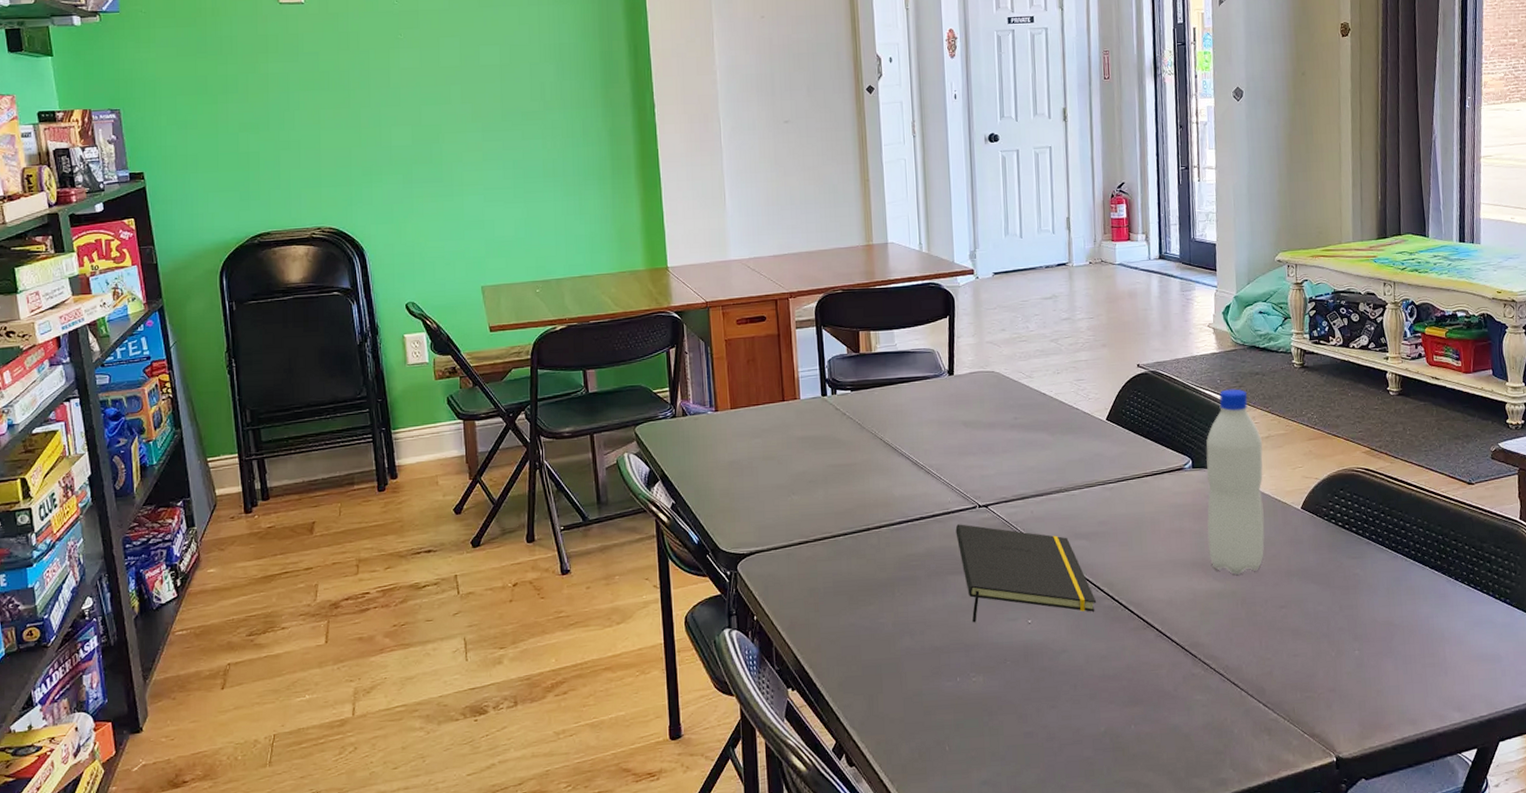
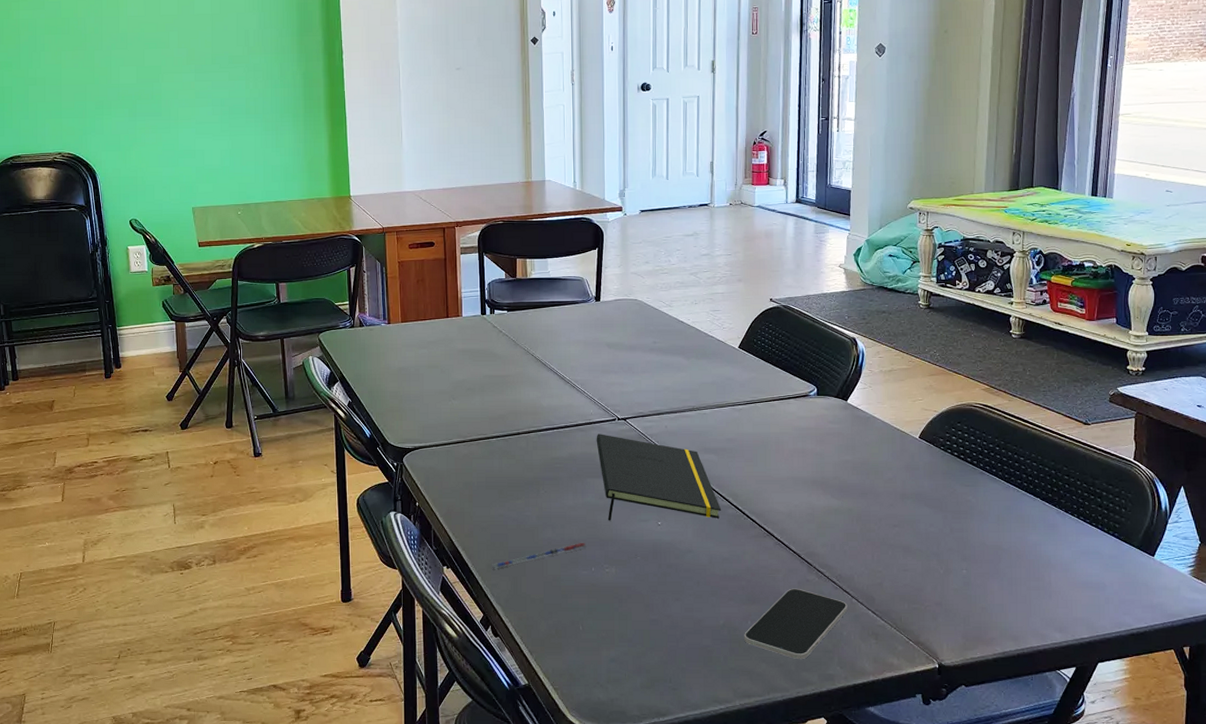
pen: none [843,649,949,688] -> present [491,542,586,569]
smartphone: none [1128,684,1237,764] -> present [744,588,848,659]
water bottle: present [1206,389,1264,575] -> none [828,325,885,494]

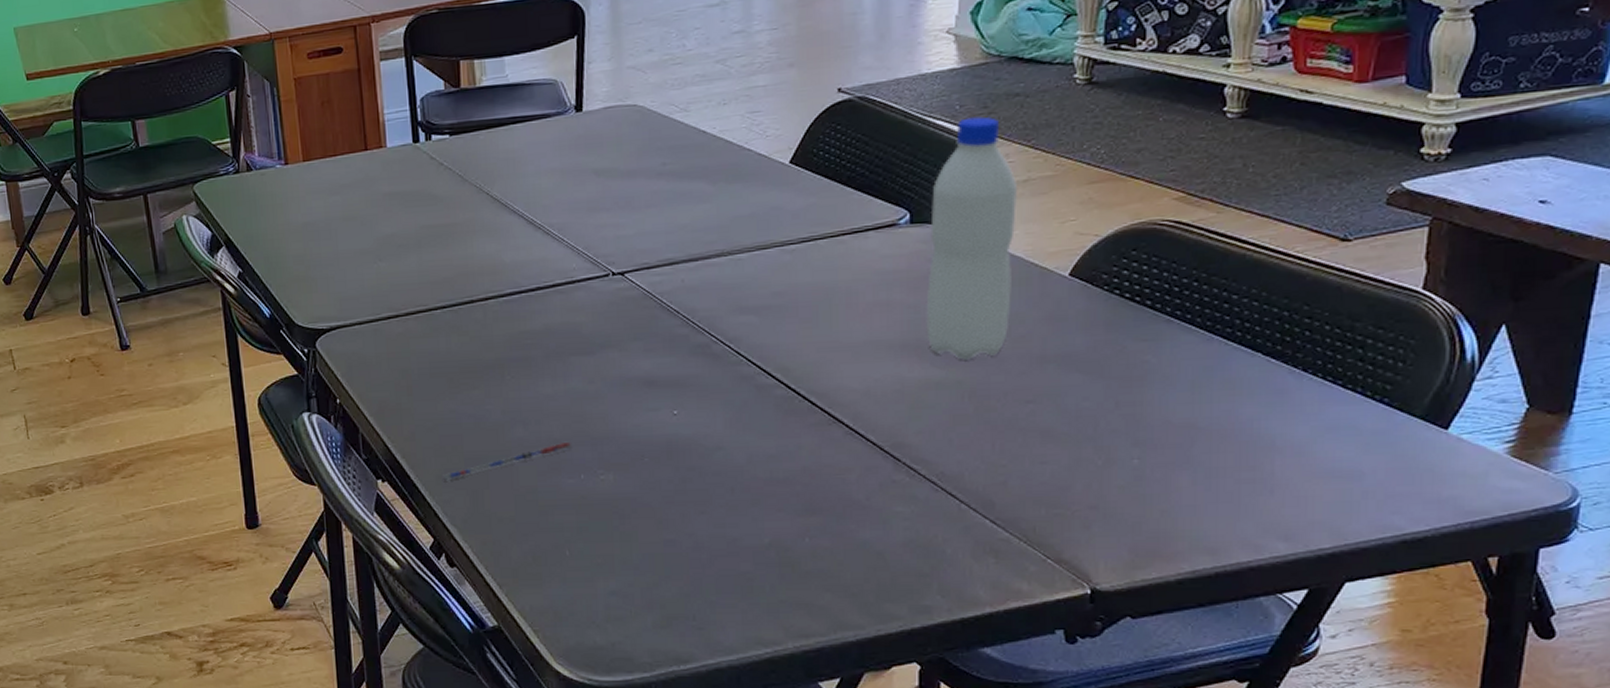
notepad: present [596,434,722,521] -> none [581,295,766,412]
smartphone: present [744,588,848,659] -> none [799,492,953,586]
water bottle: none [828,325,885,494] -> present [926,116,1017,360]

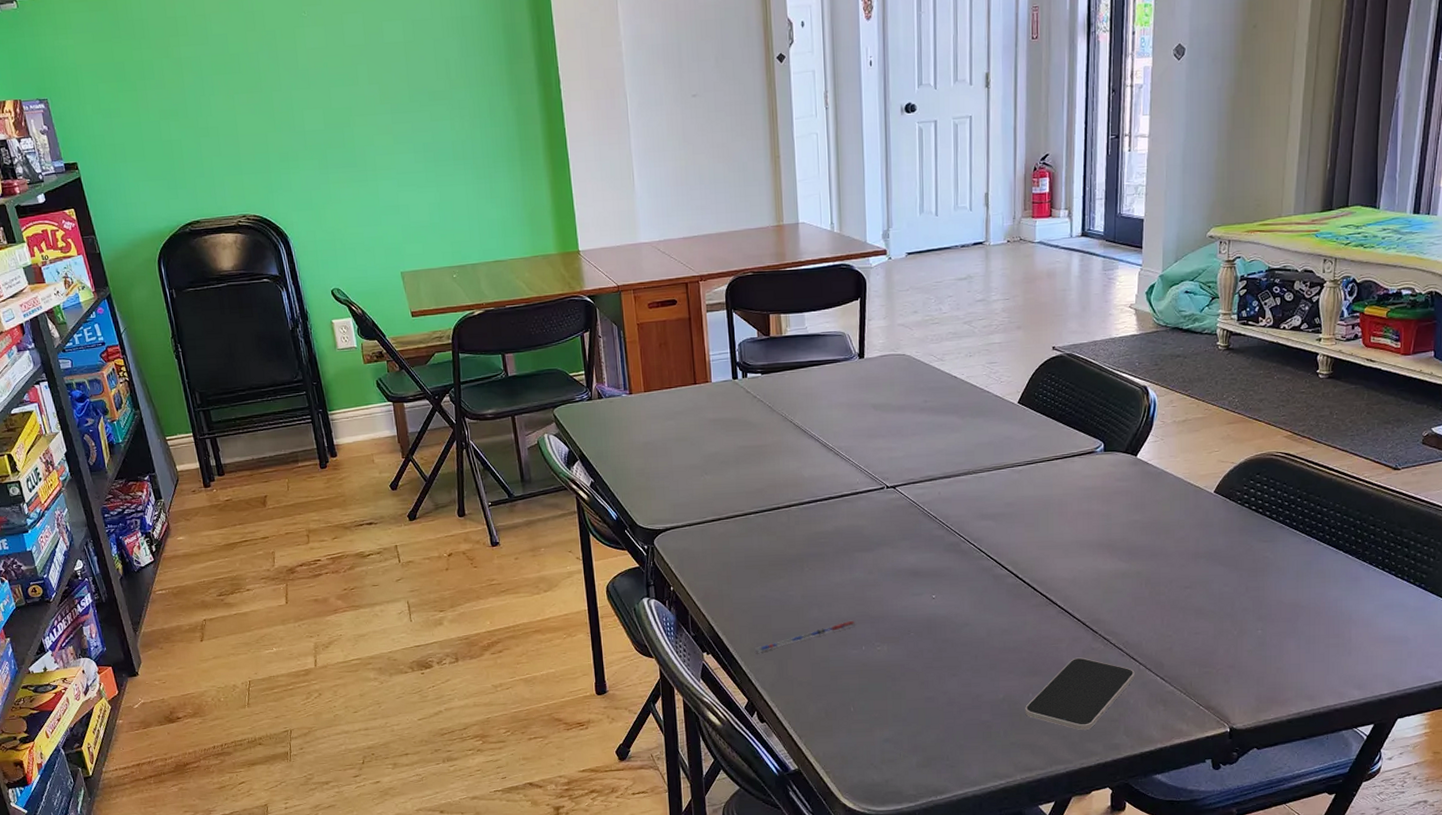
smartphone: none [799,492,953,586] -> present [1025,657,1135,730]
water bottle: present [926,116,1017,360] -> none [1115,371,1178,556]

